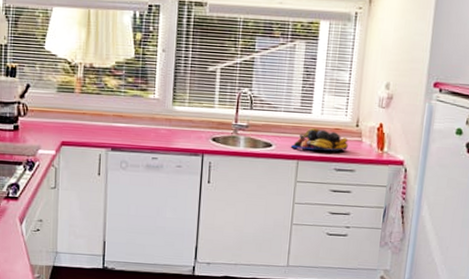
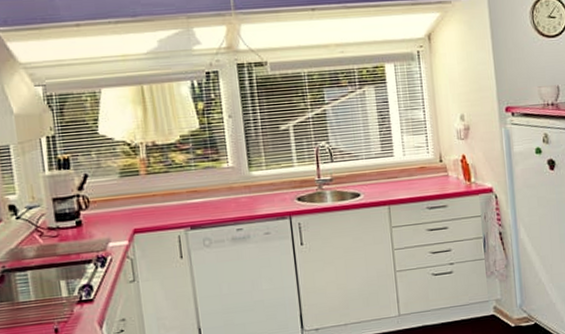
fruit bowl: present [291,128,349,151] -> none [380,170,436,194]

